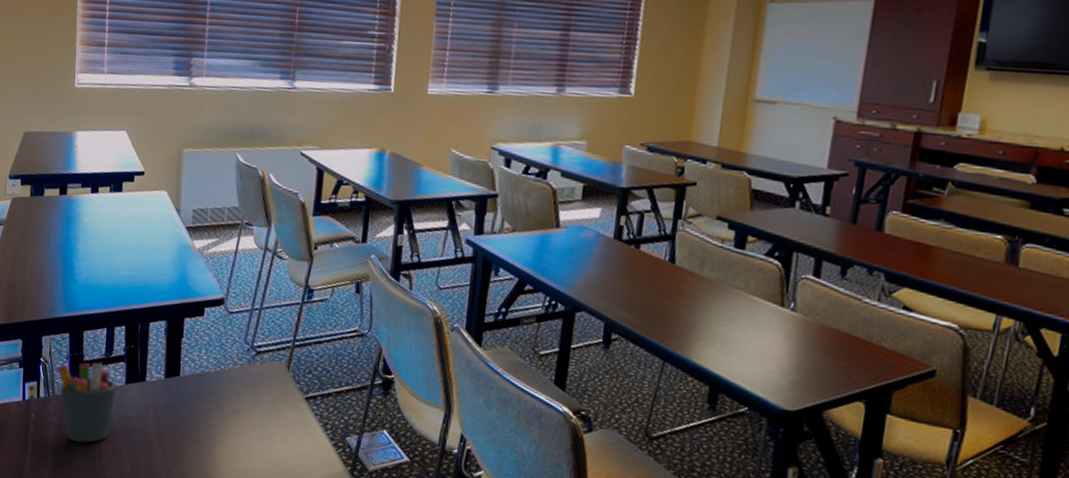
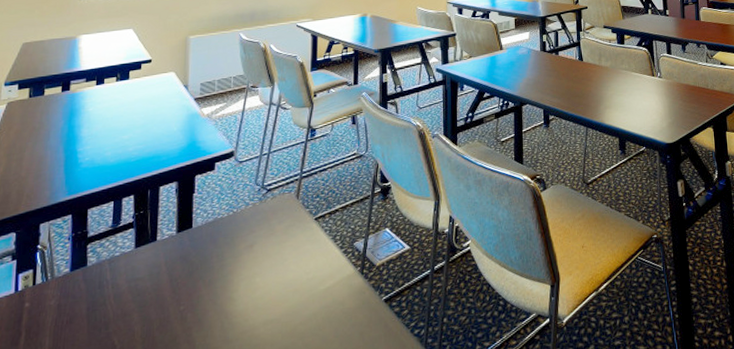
pen holder: present [57,362,117,444] -> none [57,235,126,319]

